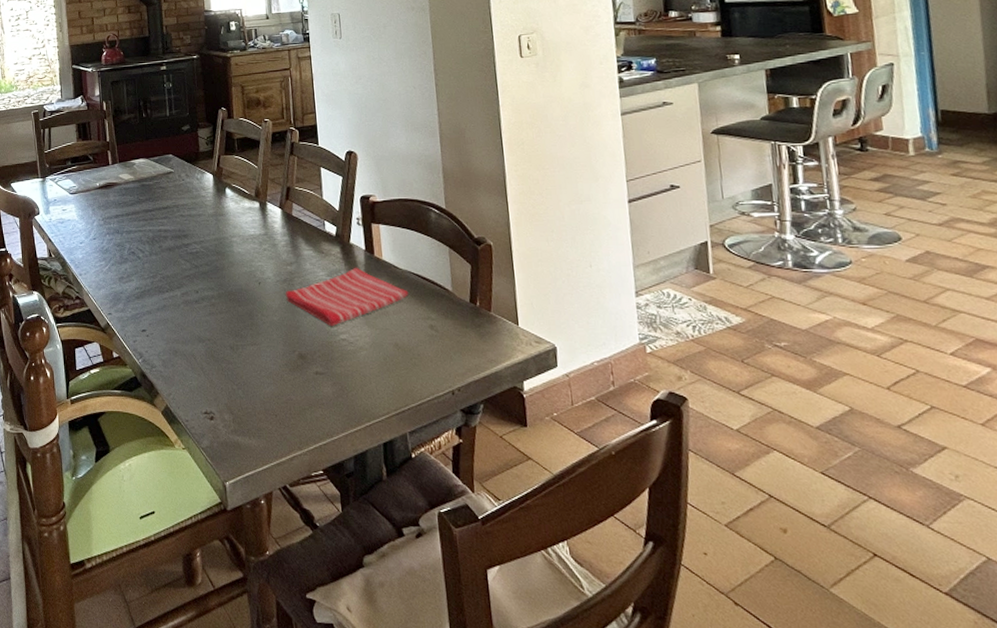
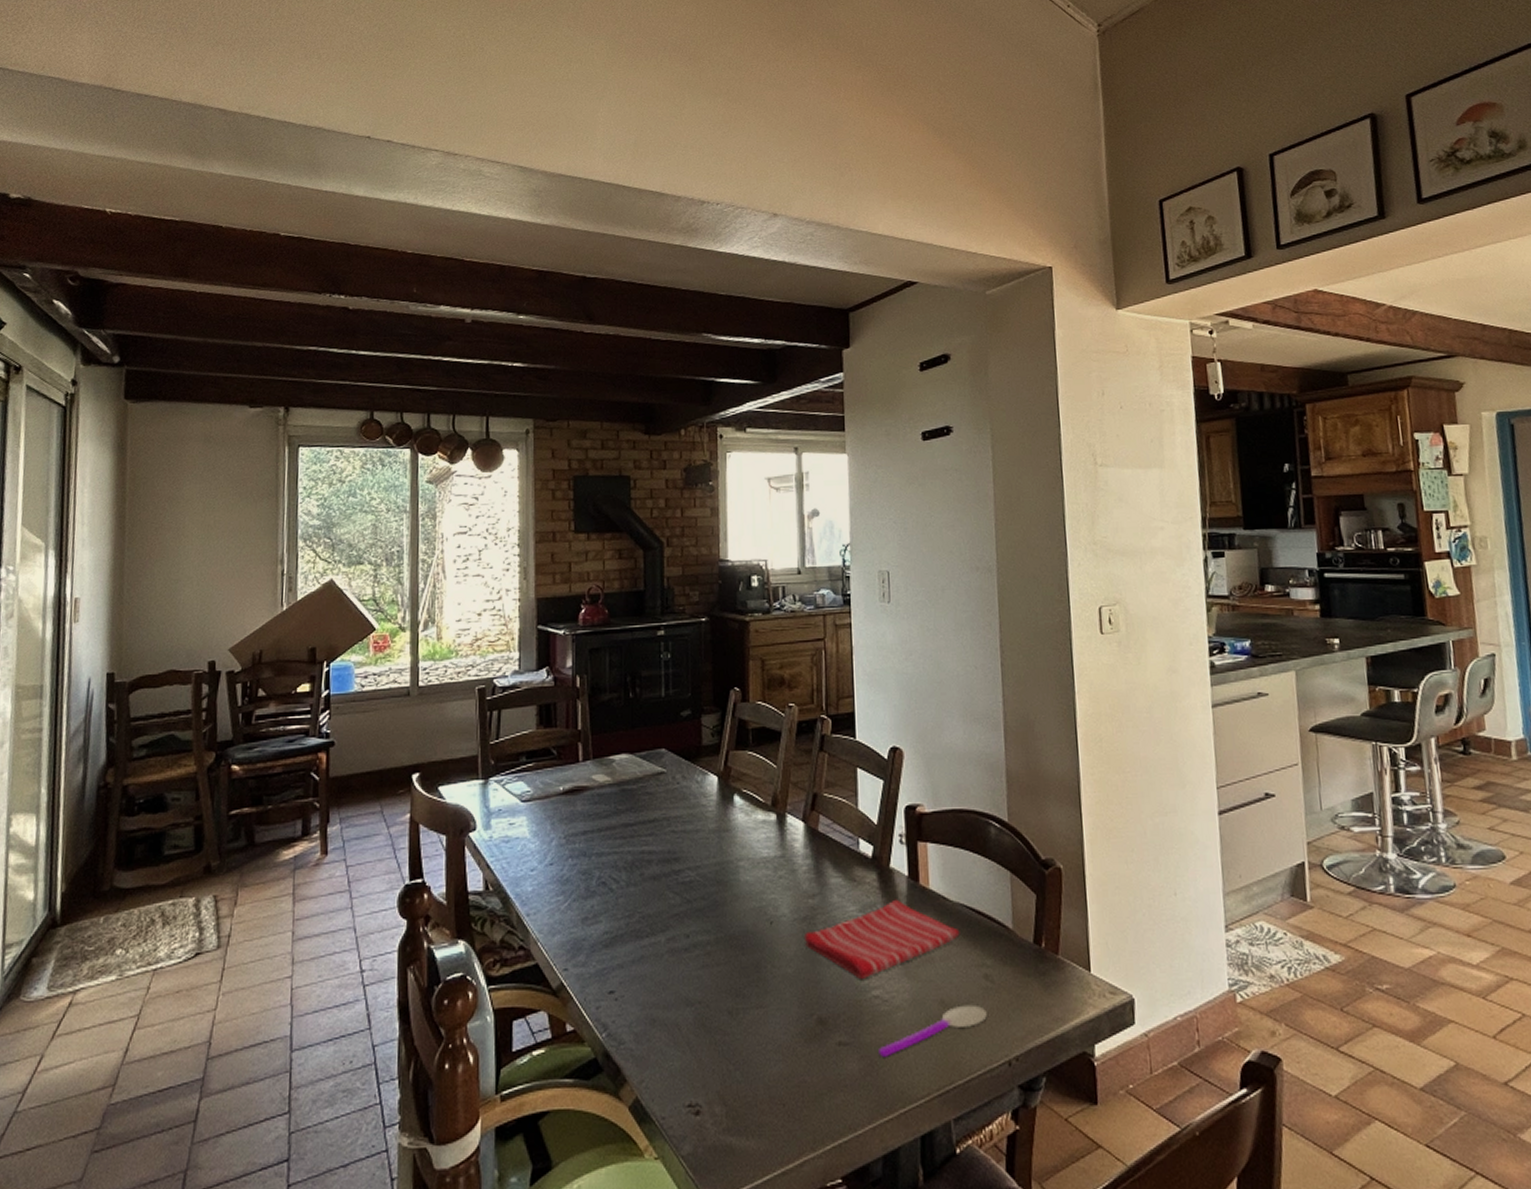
spoon: none [347,347,433,384] -> present [879,1004,987,1057]

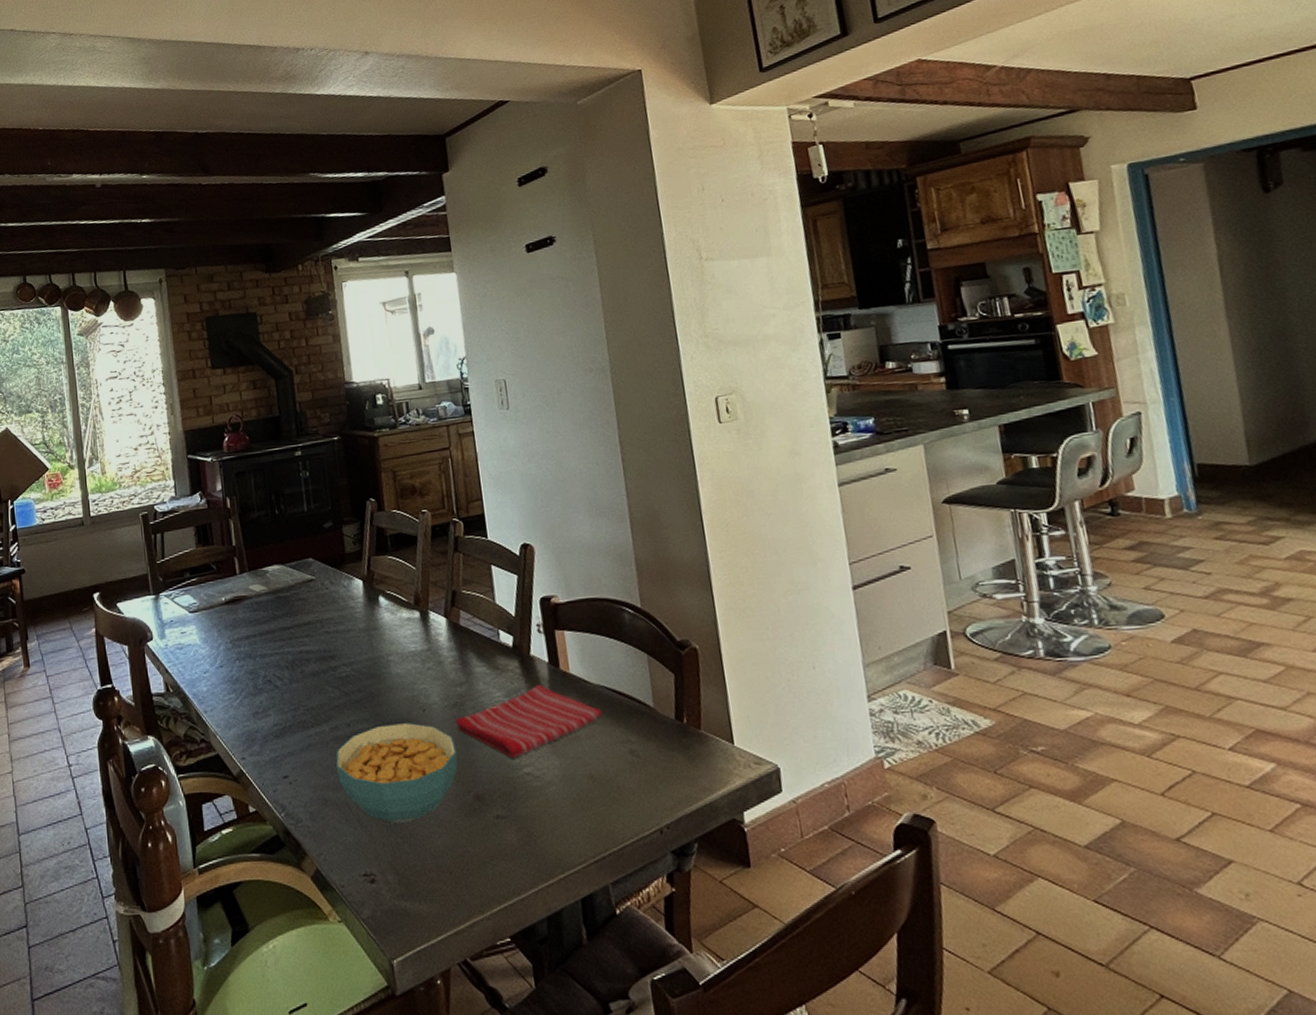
cereal bowl: none [668,936,803,1049] -> present [335,723,458,824]
spoon: present [879,1004,987,1057] -> none [534,778,636,828]

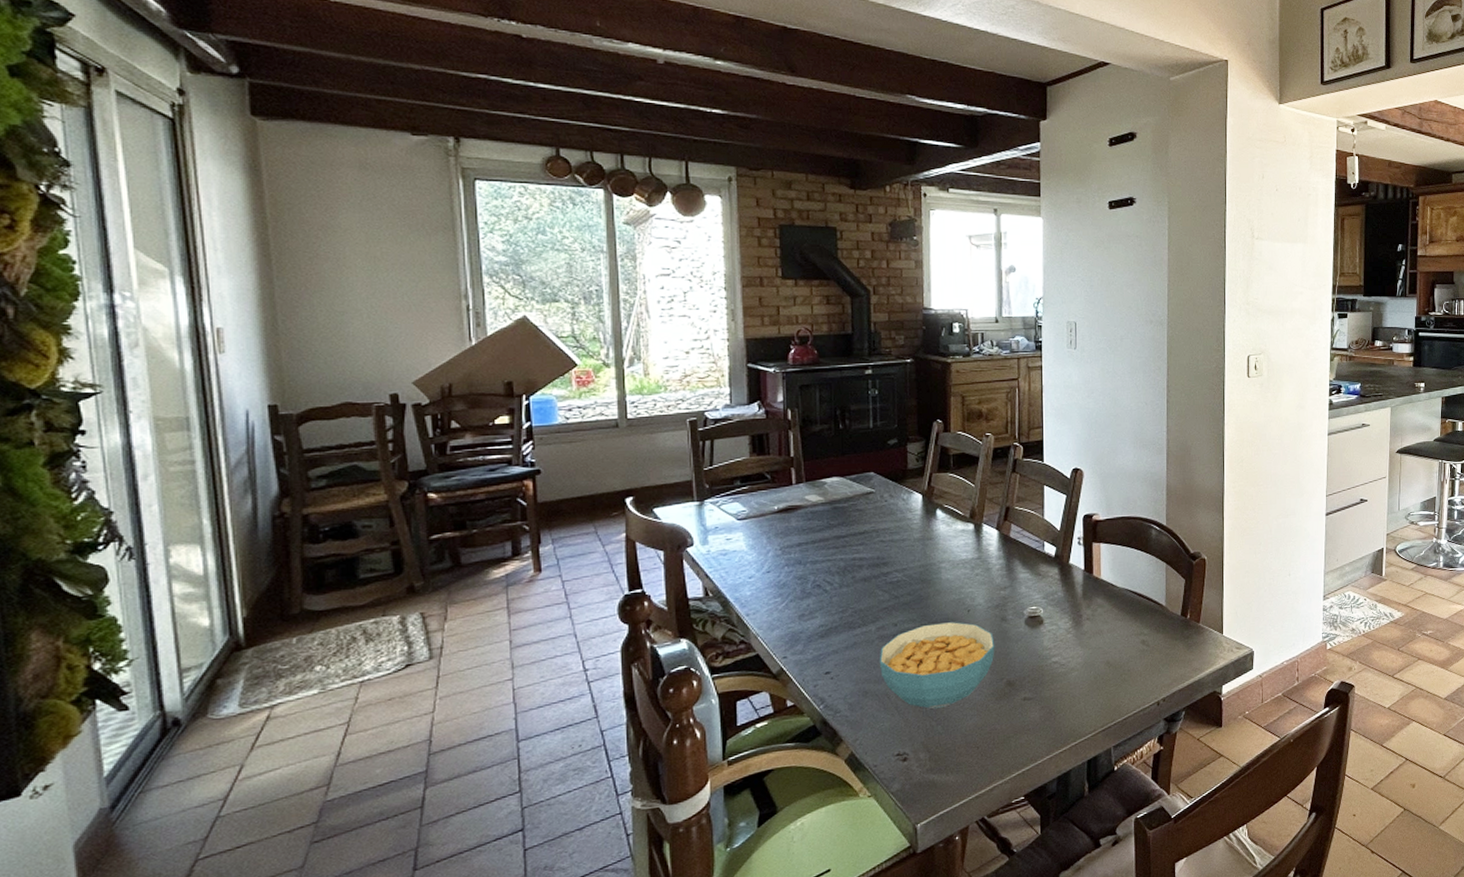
dish towel: present [455,684,603,758] -> none [996,587,1124,650]

